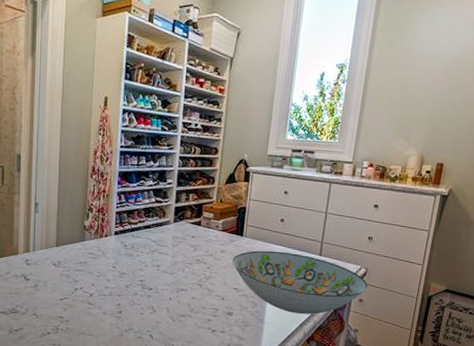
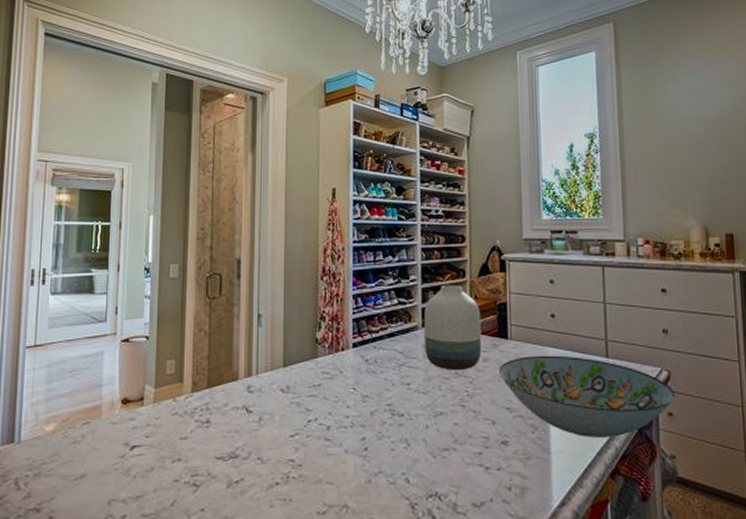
vase: none [174,189,224,259] -> present [424,284,482,371]

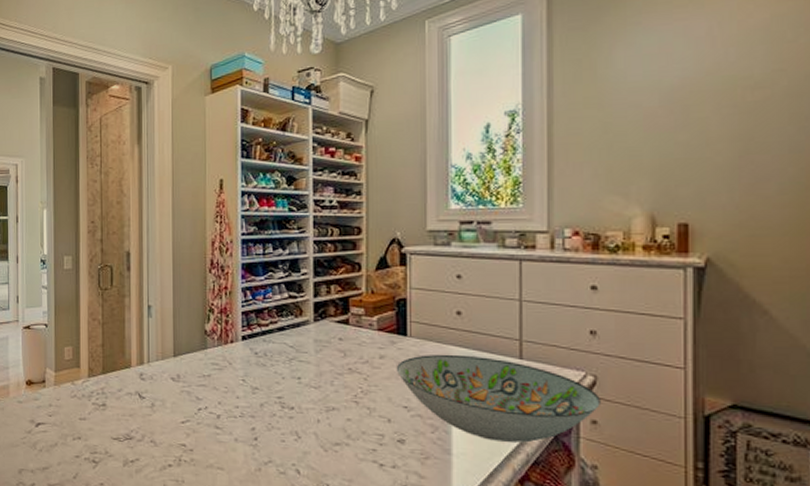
vase: present [424,284,482,371] -> none [316,278,378,367]

